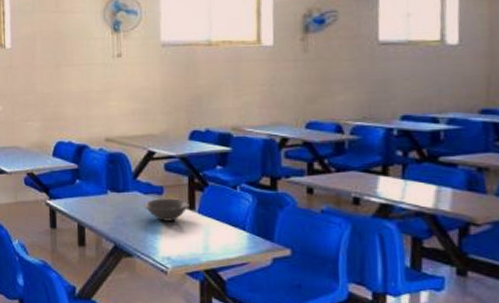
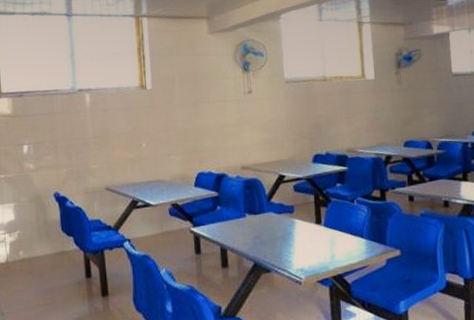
bowl: present [144,198,189,221] -> none [278,215,317,237]

